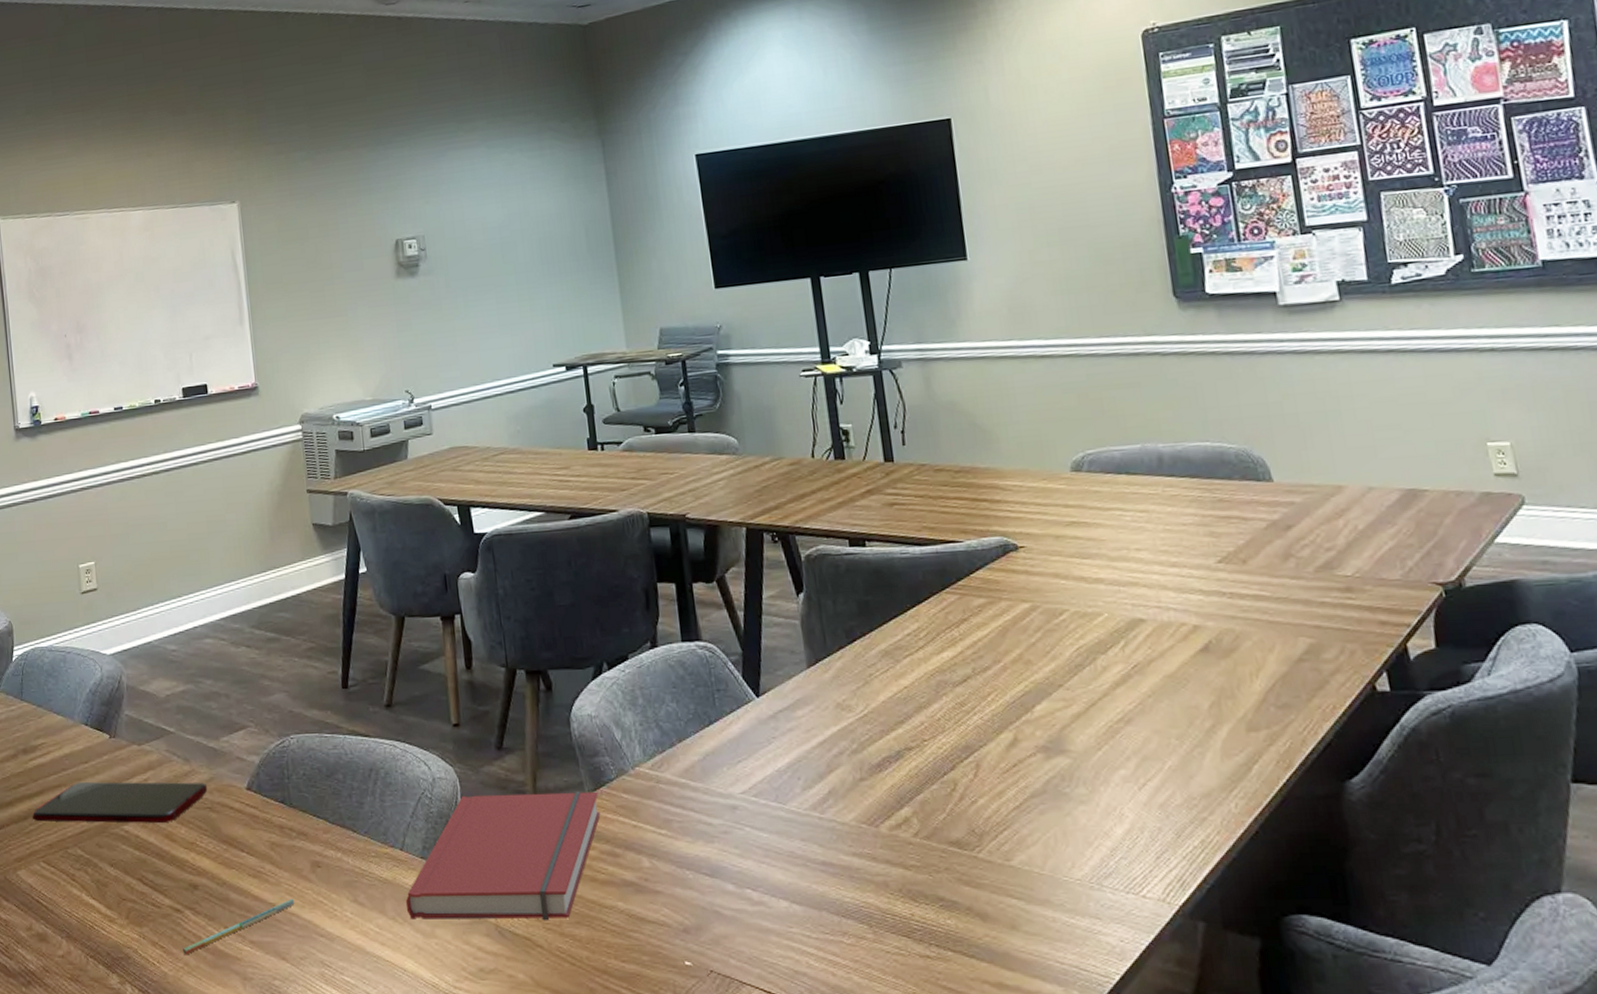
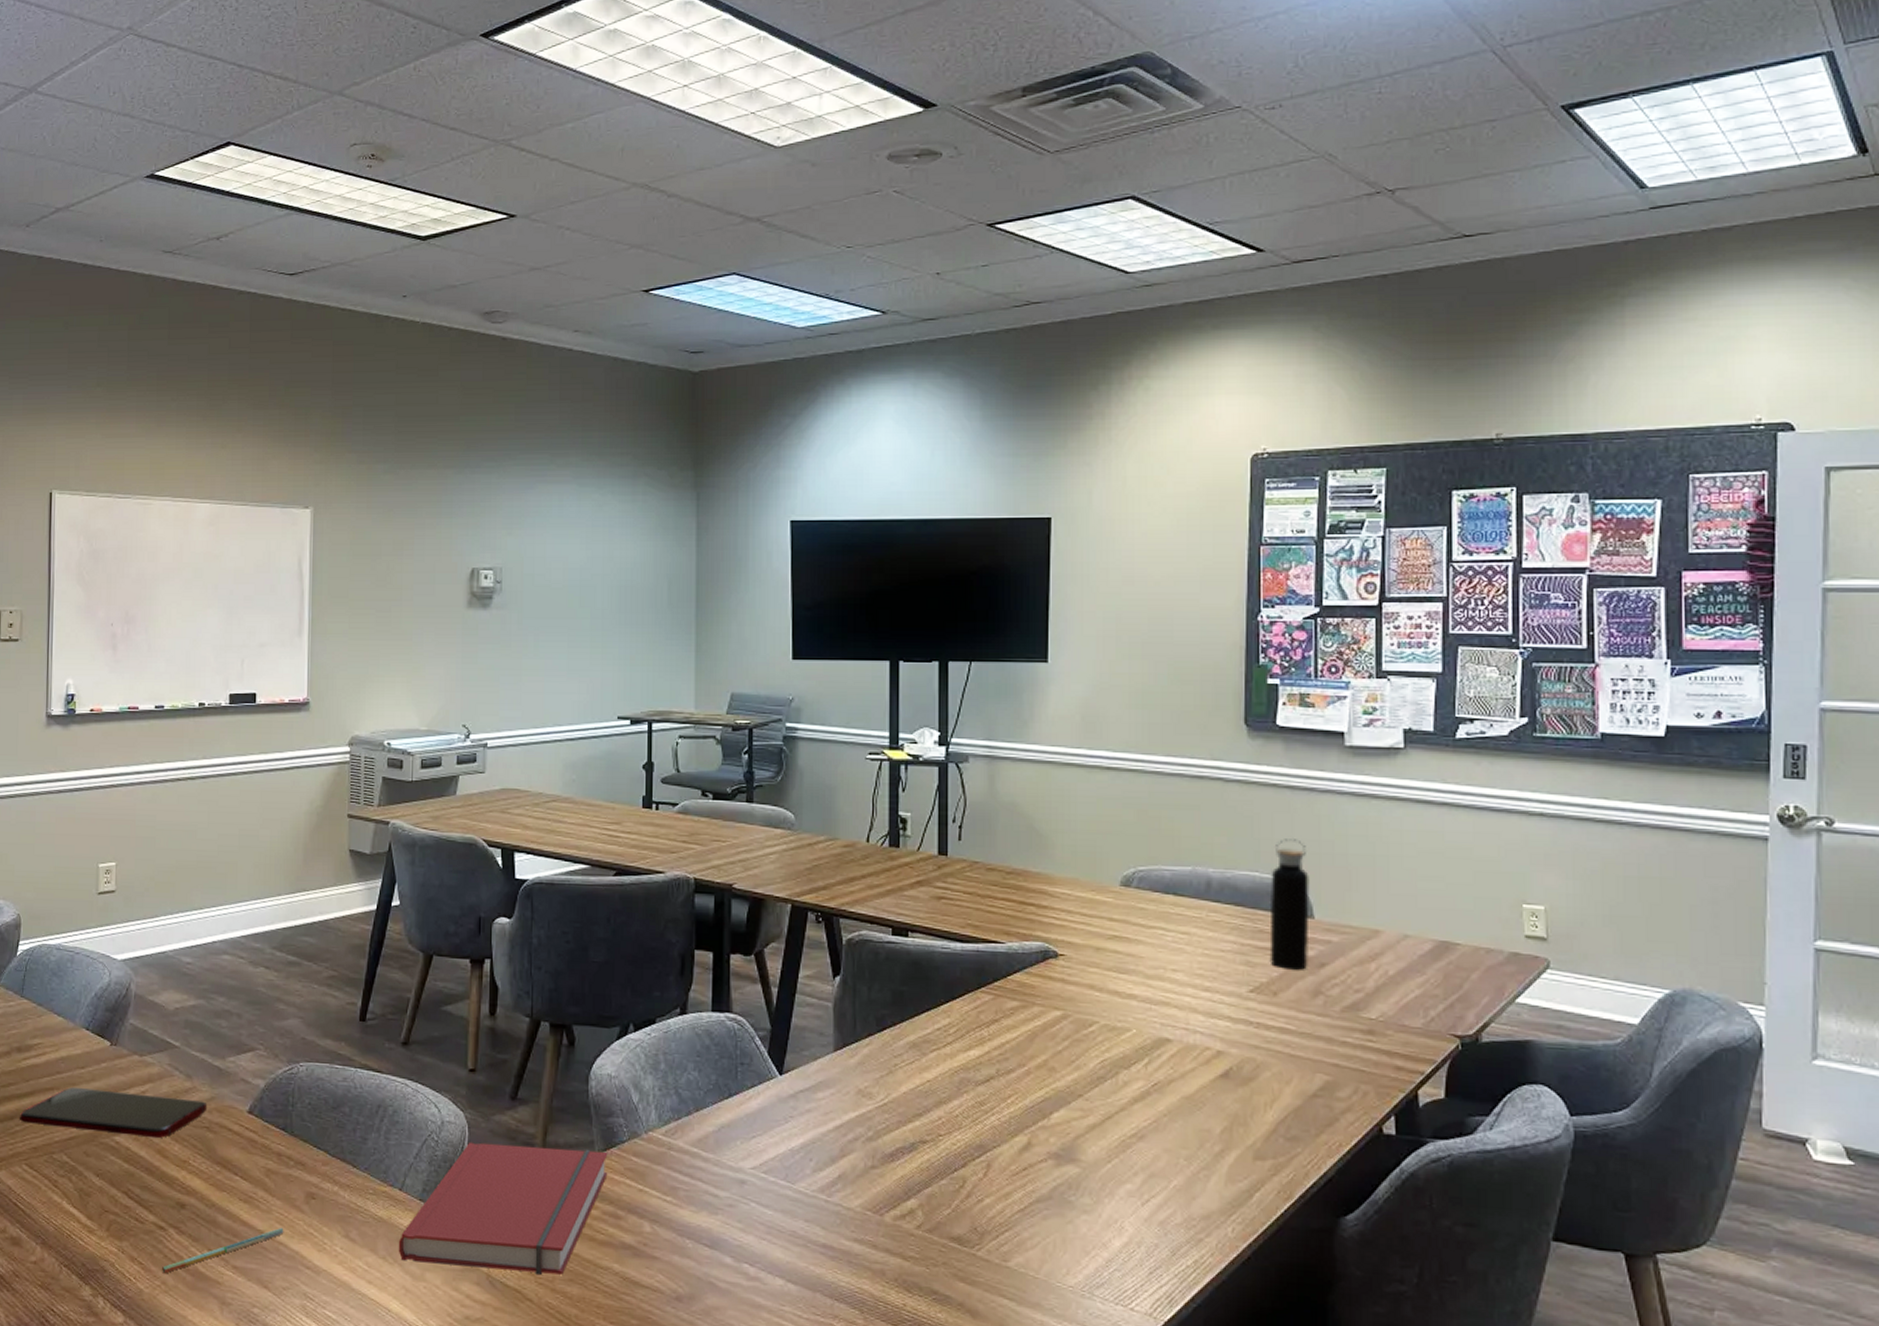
water bottle: none [1222,404,1274,535] -> present [1269,839,1310,970]

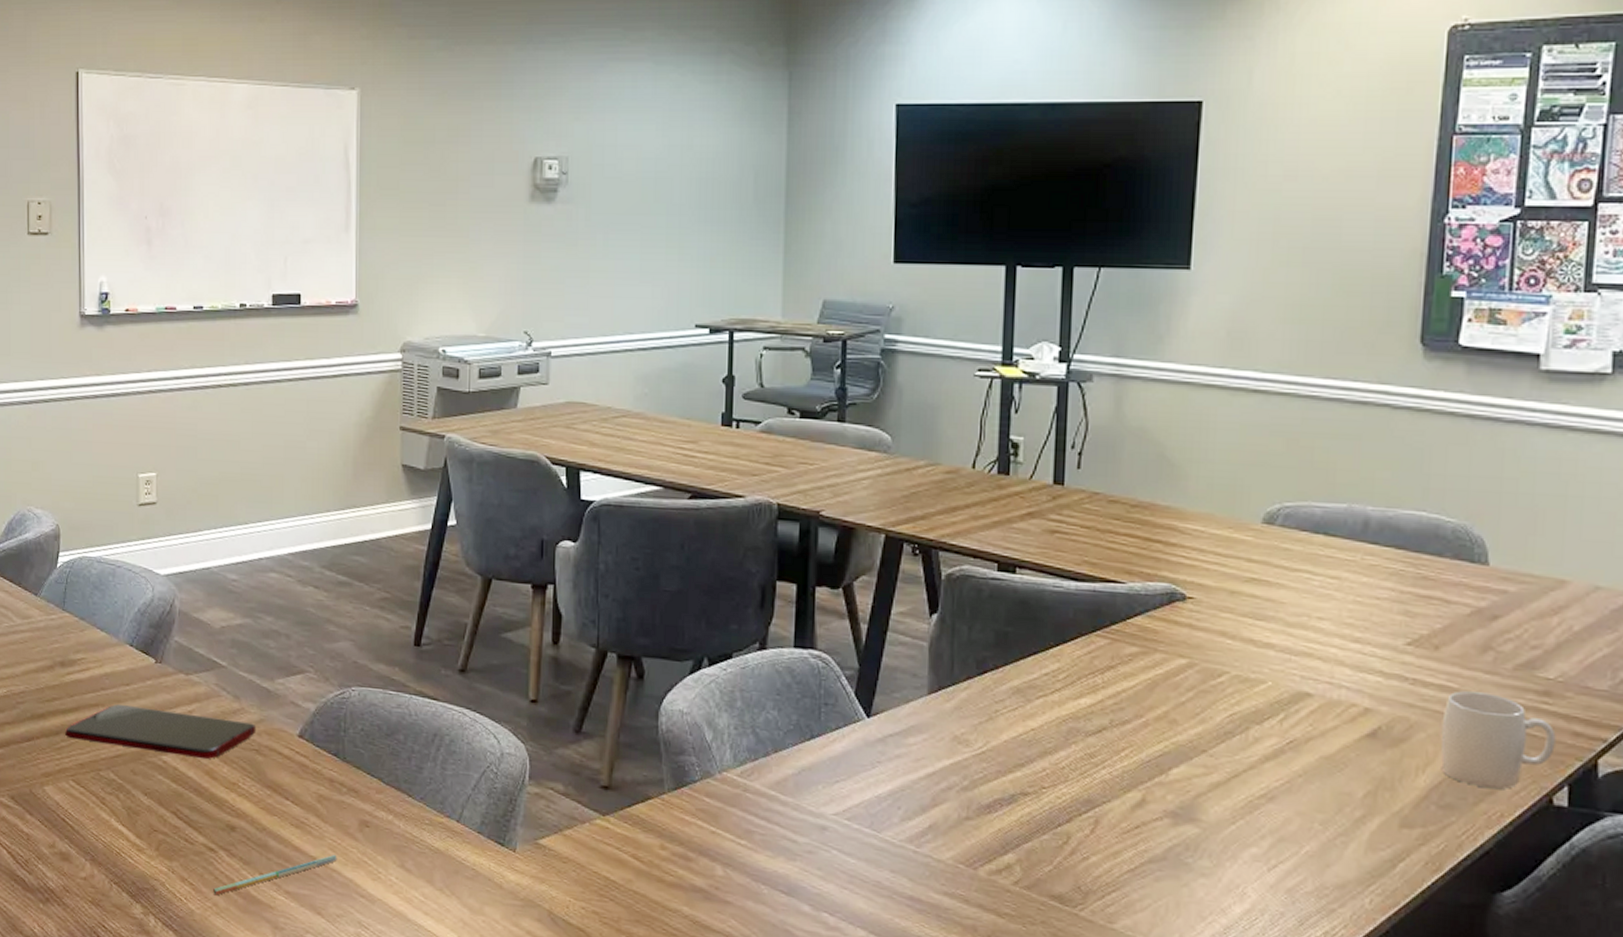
book: present [398,1141,608,1275] -> none [455,775,678,915]
water bottle: present [1269,839,1310,970] -> none [1432,474,1487,622]
mug: none [1283,1032,1381,1120] -> present [1440,691,1556,789]

